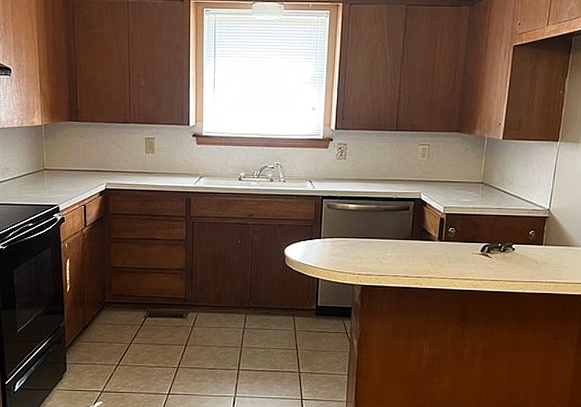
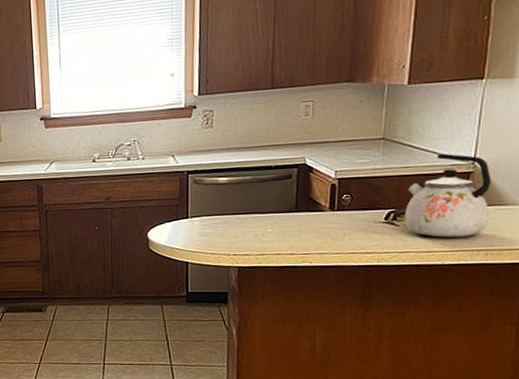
kettle: none [495,199,562,270] -> present [404,153,492,238]

